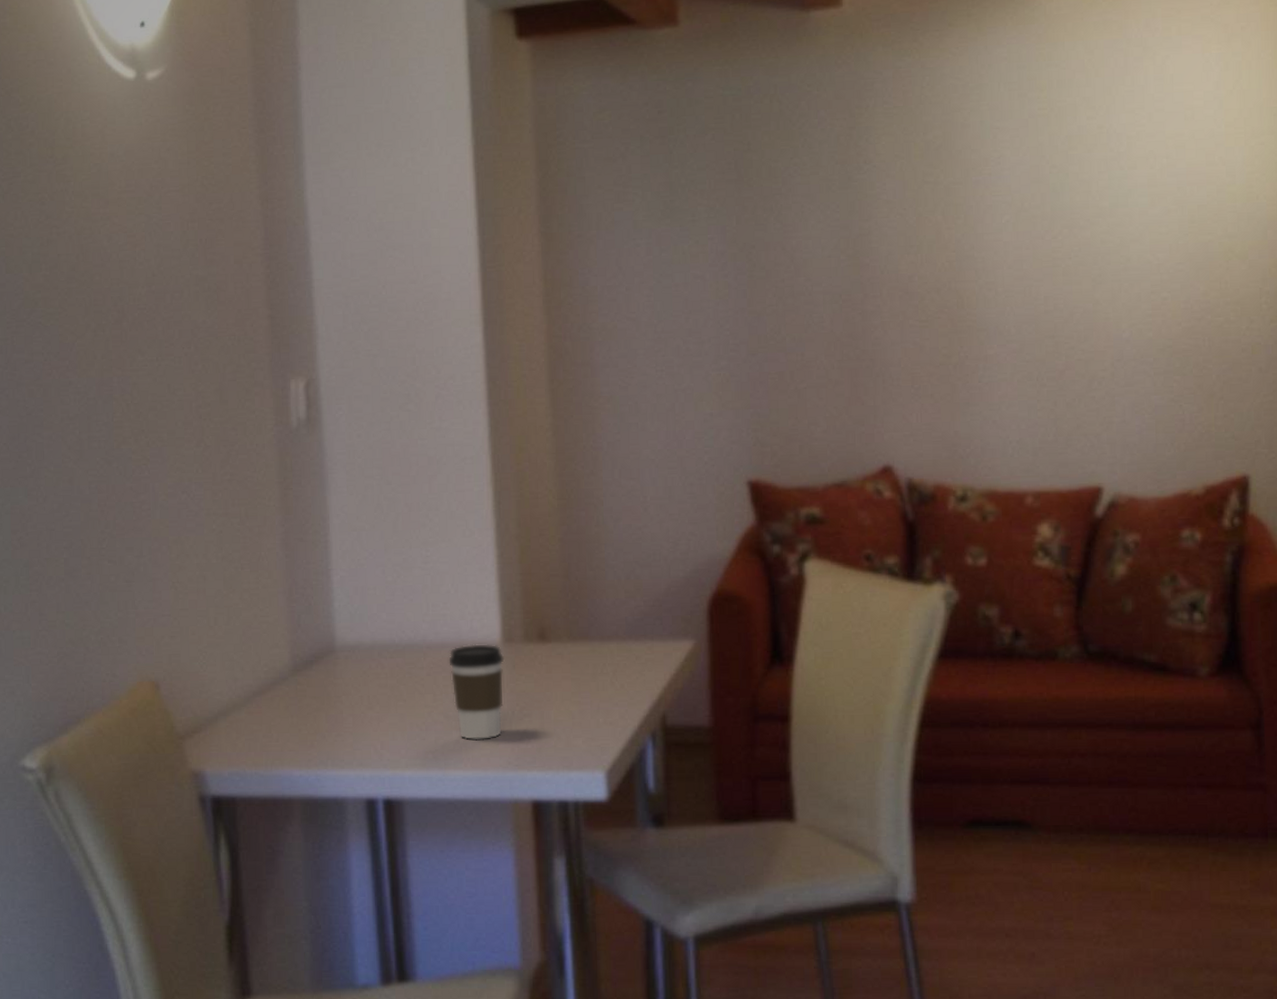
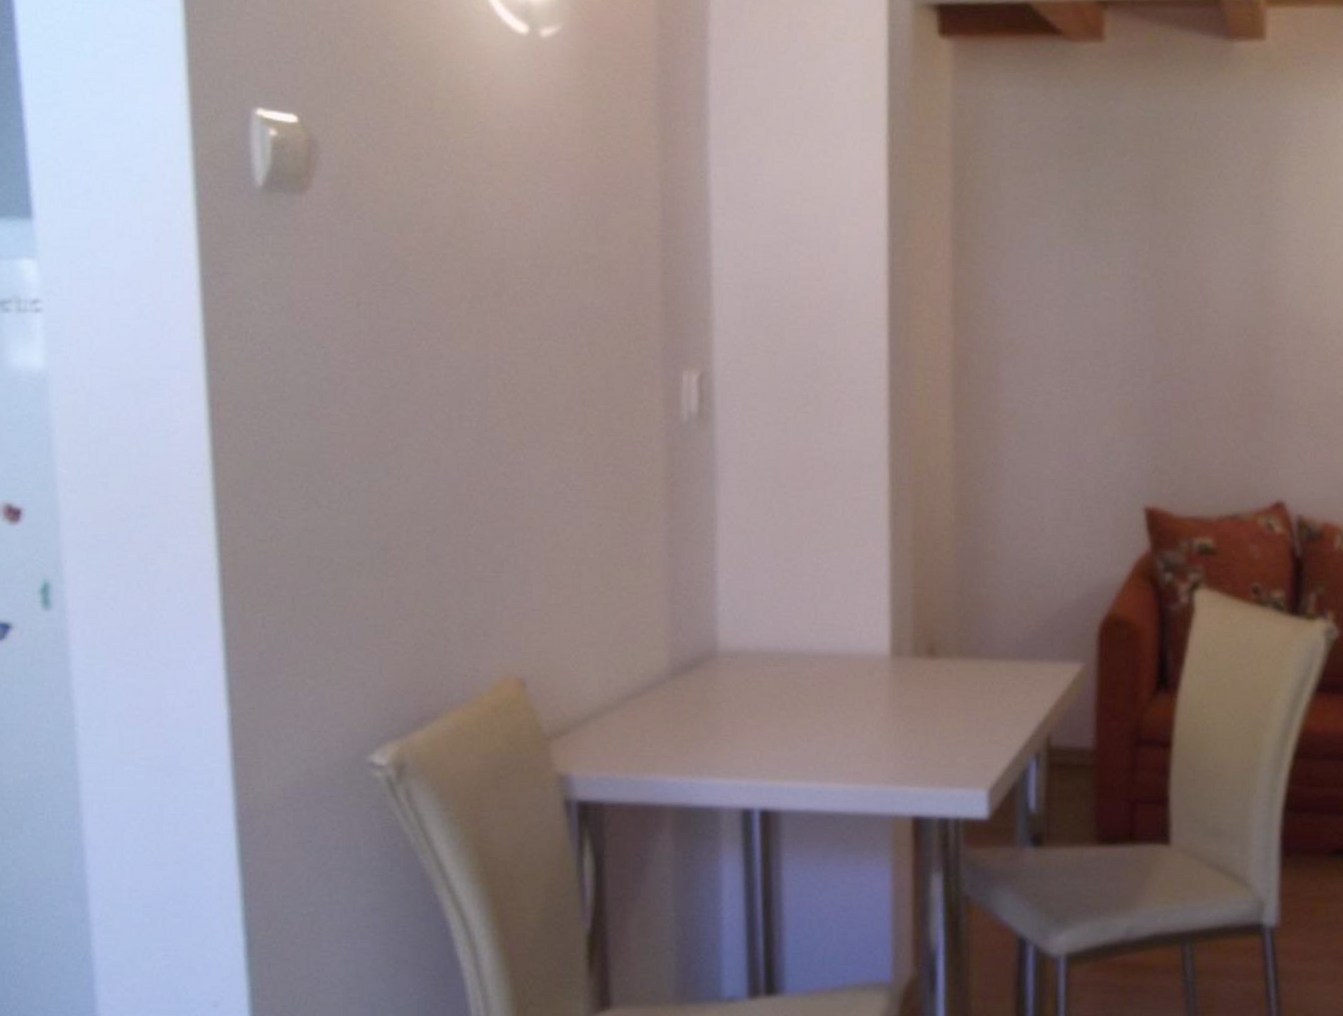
coffee cup: present [448,644,505,741] -> none [835,656,892,754]

